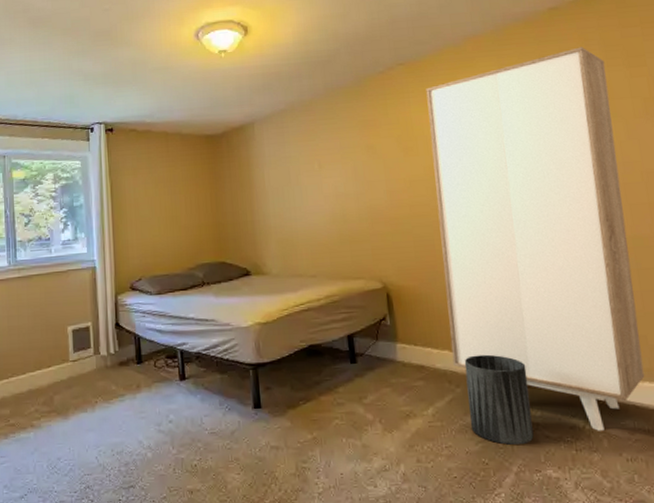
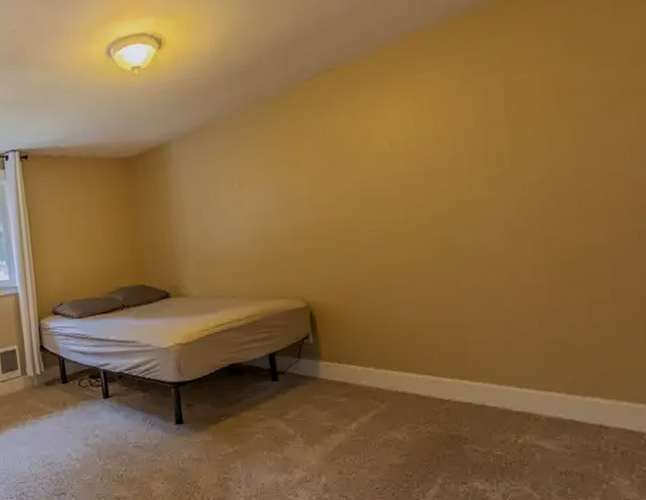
wardrobe: present [426,47,645,431] -> none [356,36,587,445]
trash can: present [464,354,534,445] -> none [390,371,461,458]

